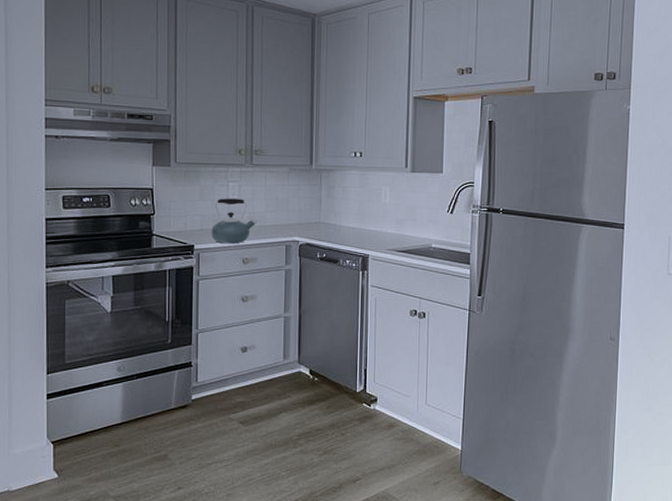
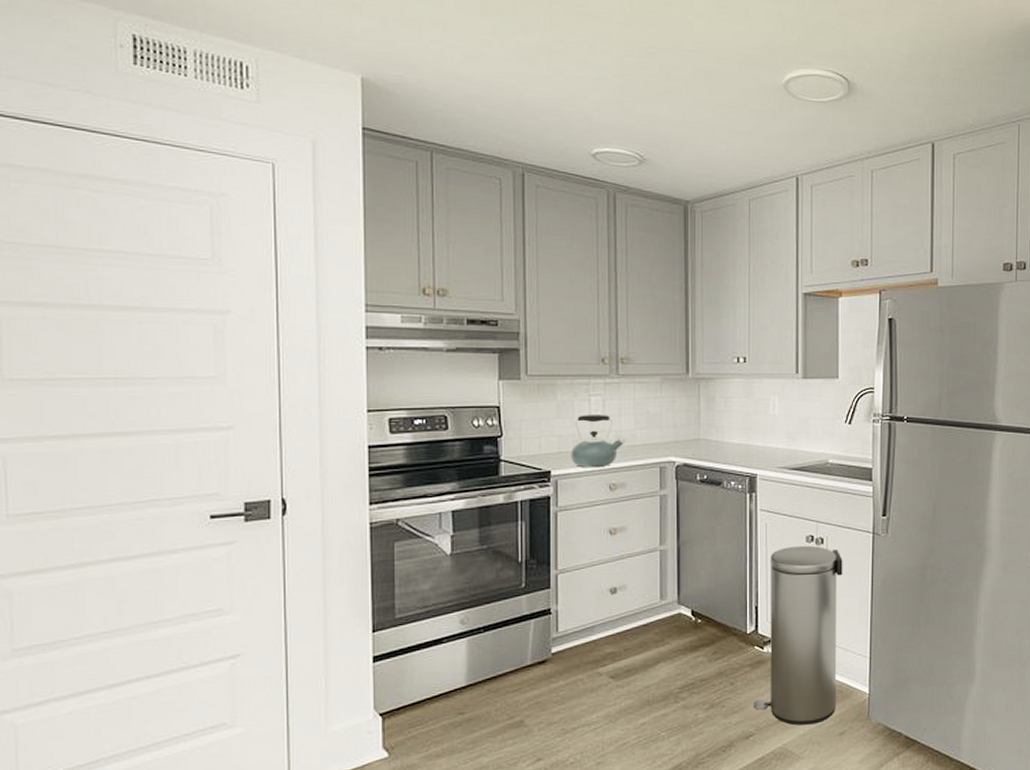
pedal bin: none [361,318,442,474] -> present [754,545,843,725]

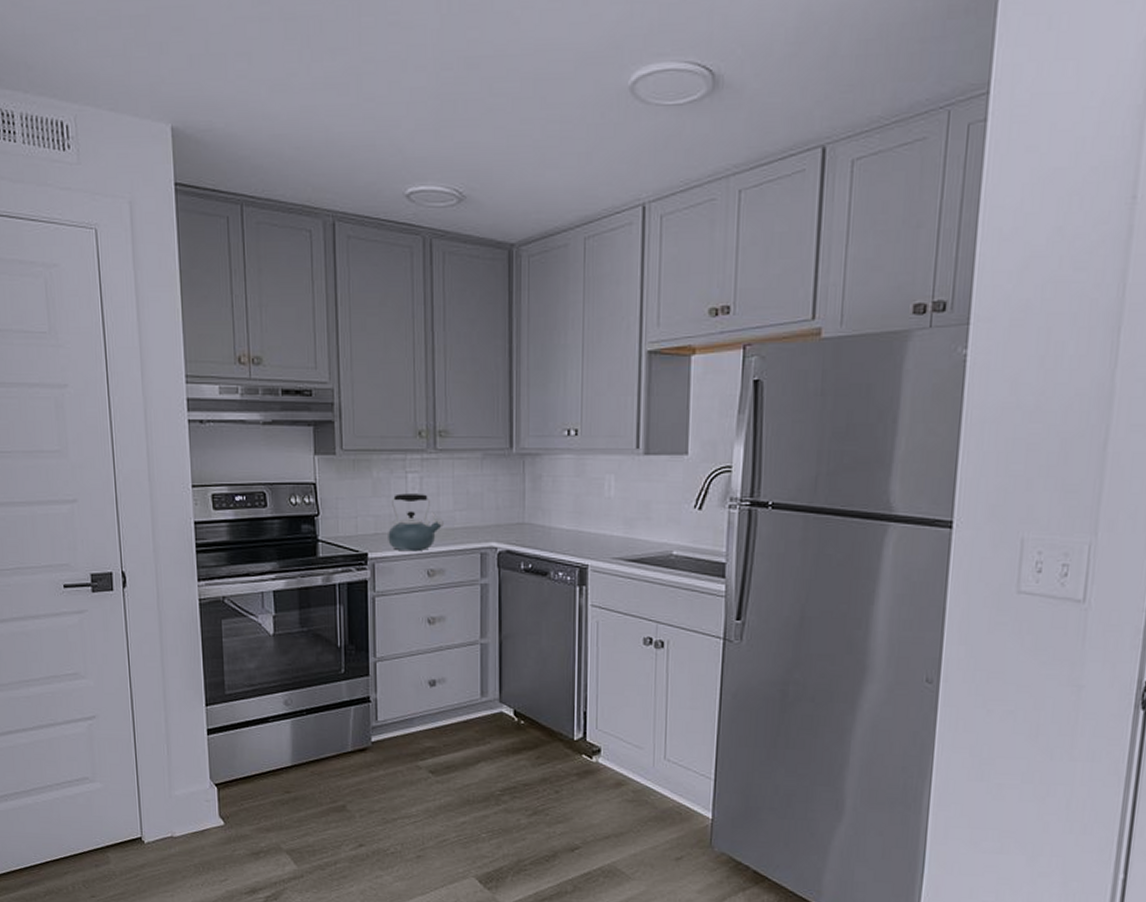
pedal bin: present [754,545,843,725] -> none [580,648,686,845]

